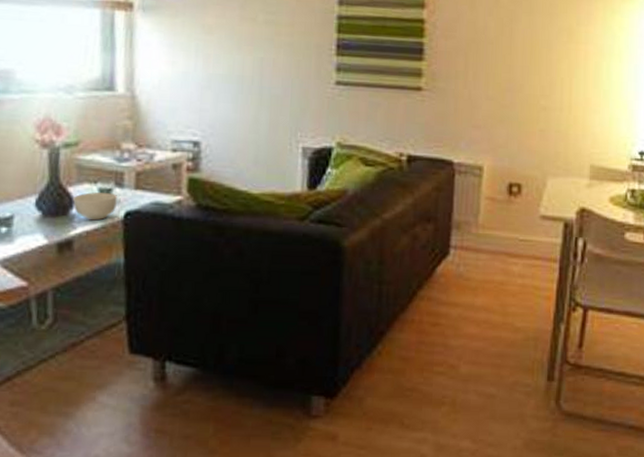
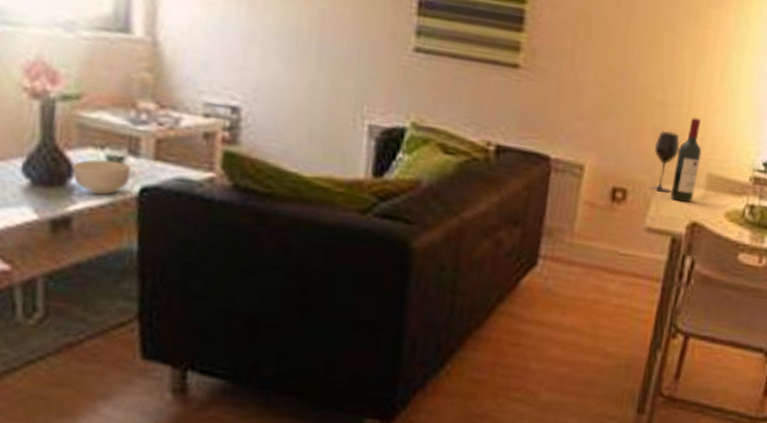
wineglass: none [539,131,564,184] -> present [648,131,680,193]
wine bottle: none [560,118,584,191] -> present [670,117,702,202]

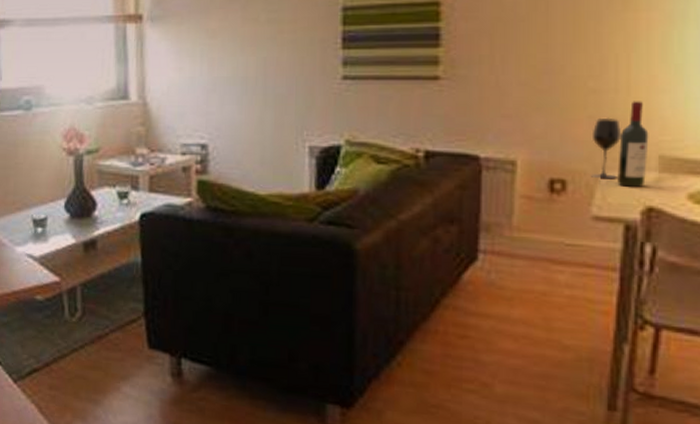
bowl: present [72,159,131,196] -> none [96,195,133,222]

